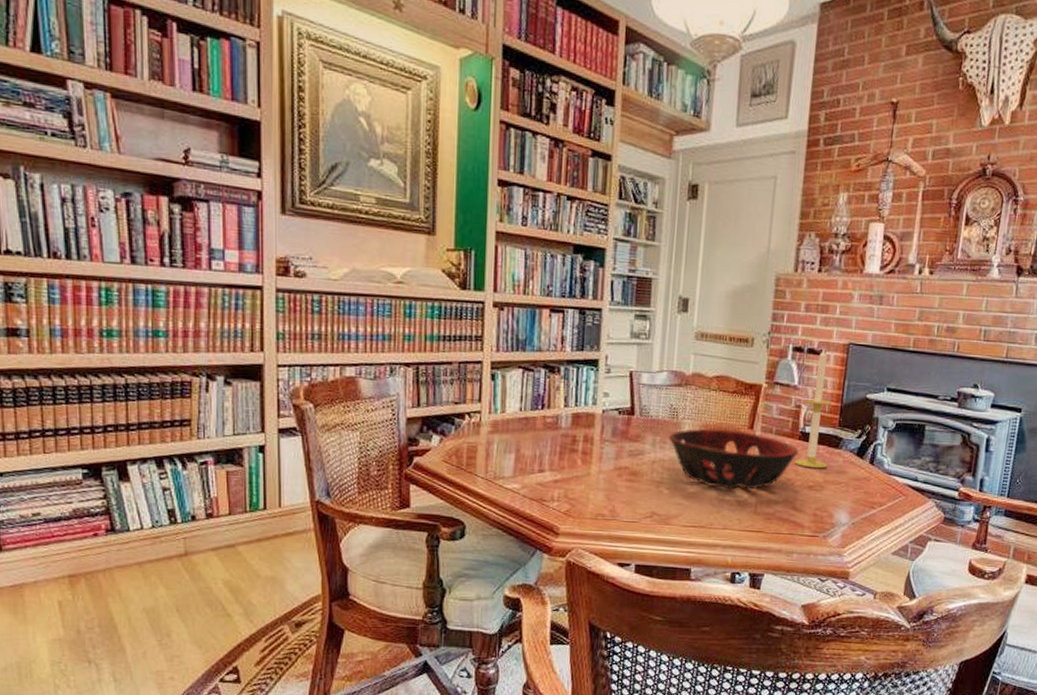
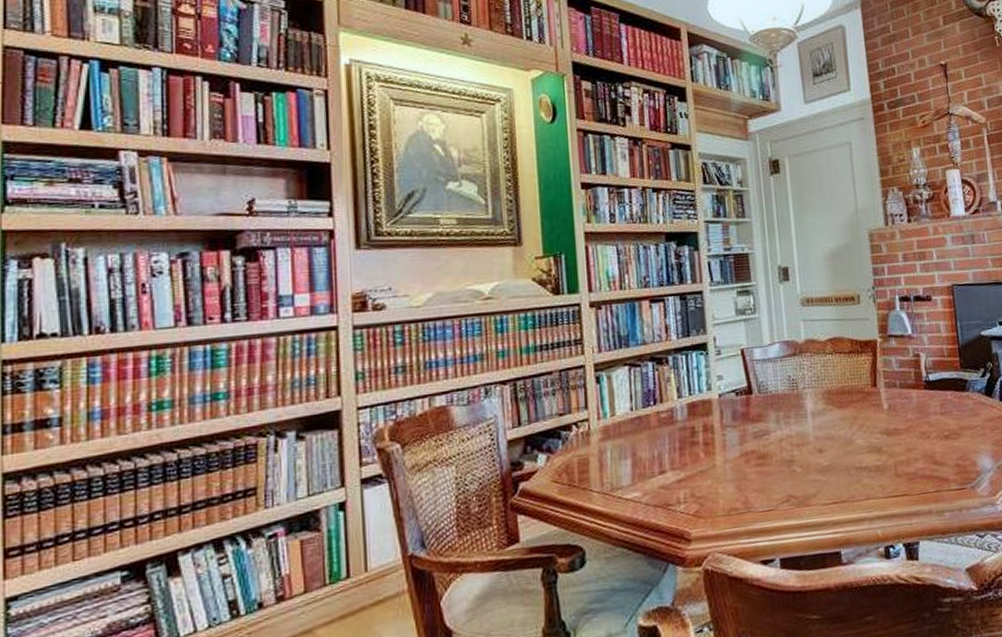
decorative bowl: present [668,428,799,490] -> none [791,390,927,455]
candle: present [795,347,832,469] -> none [921,292,959,417]

